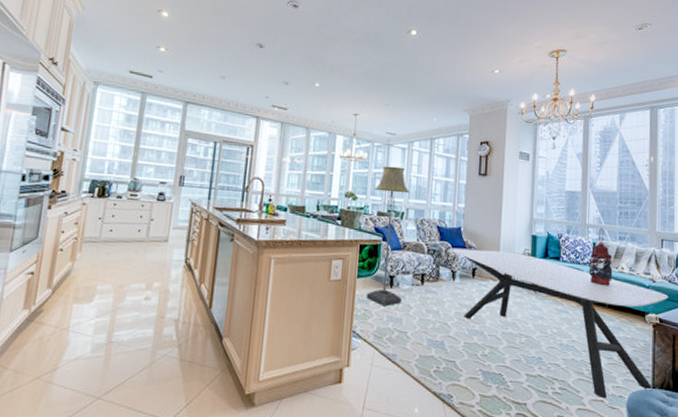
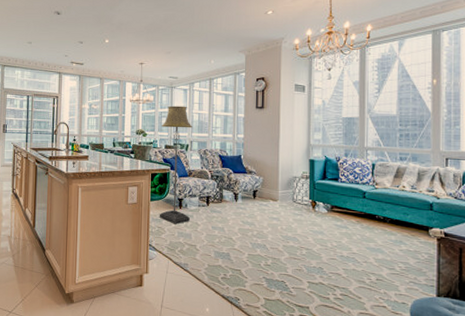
dining table: present [452,249,668,398] -> none [234,174,454,304]
lantern: present [588,228,613,286] -> none [368,150,393,204]

